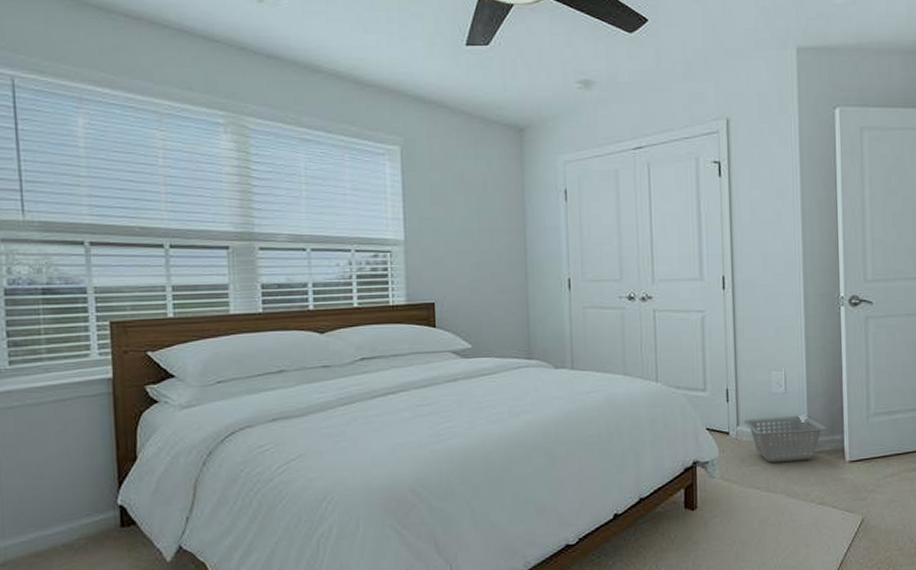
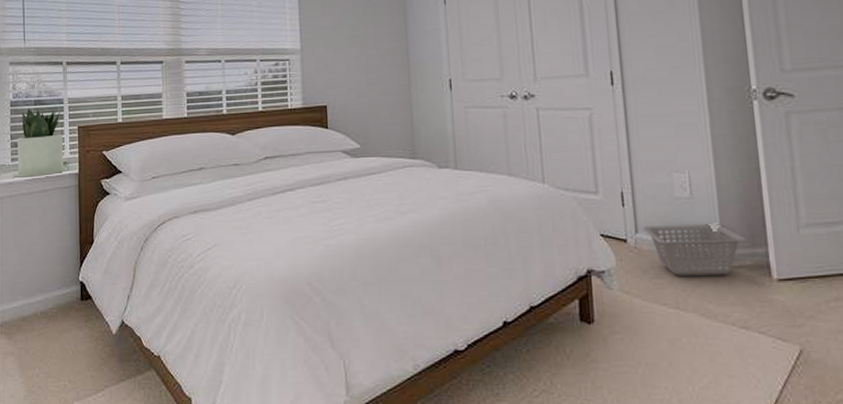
planter: none [13,298,98,386] -> present [13,107,69,179]

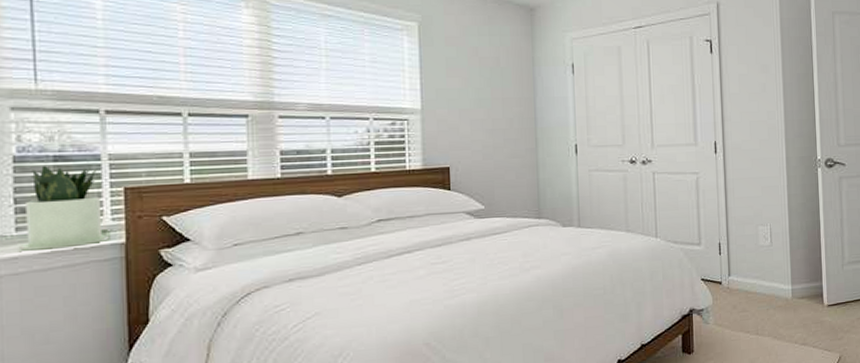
laundry basket: present [643,224,745,276] -> none [734,265,807,309]

